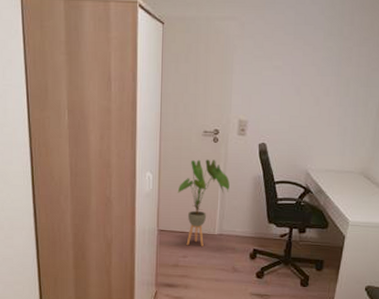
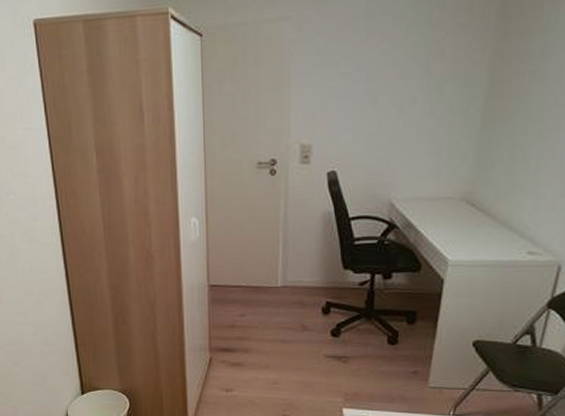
house plant: present [177,159,230,246] -> none [229,196,293,302]

